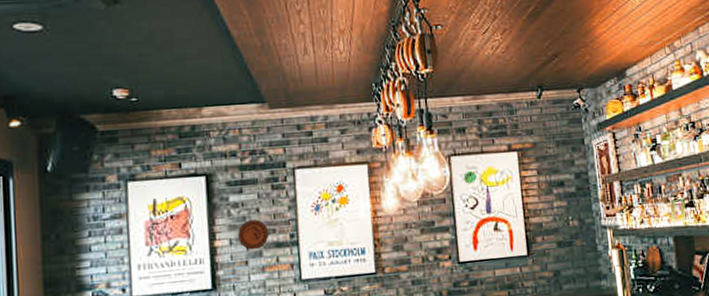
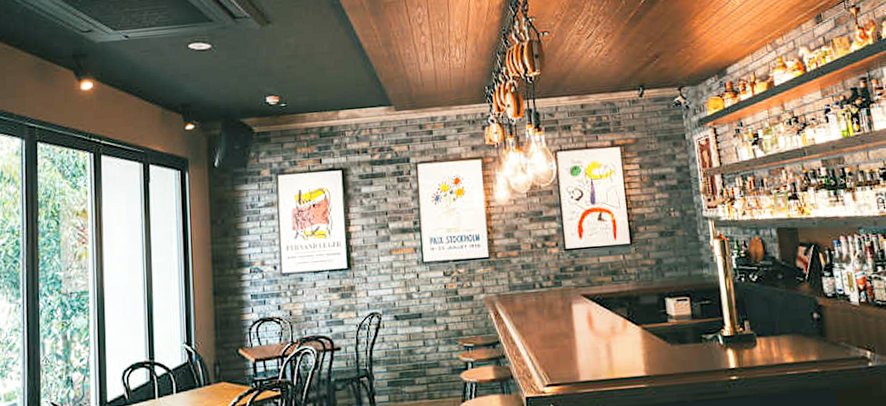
decorative plate: present [238,219,269,250] -> none [369,208,396,235]

